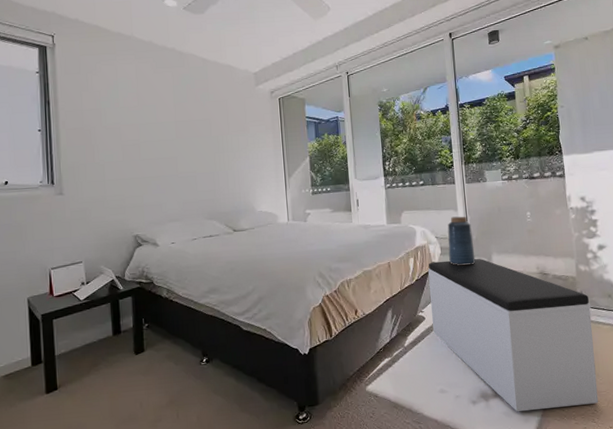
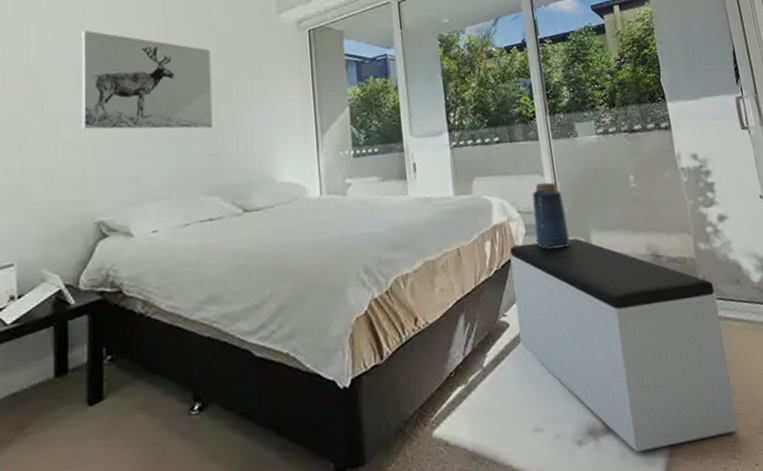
wall art: none [117,99,211,172] -> present [81,30,213,130]

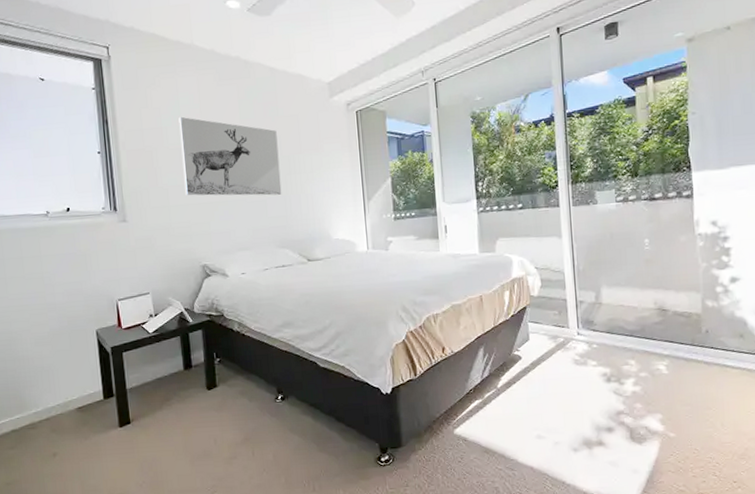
bench: present [509,238,739,453] -> none [526,292,722,462]
vase: present [532,182,571,250] -> none [549,244,582,300]

